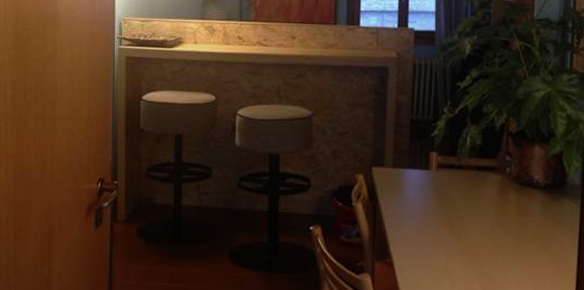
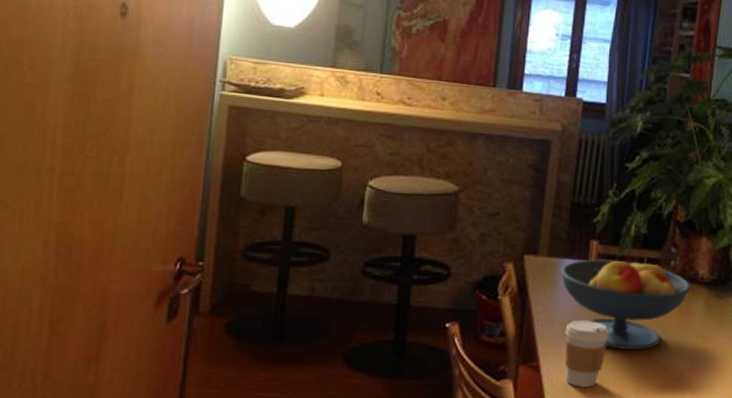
fruit bowl: none [405,166,527,248] -> present [560,258,691,350]
coffee cup: none [413,222,452,281] -> present [565,320,608,387]

